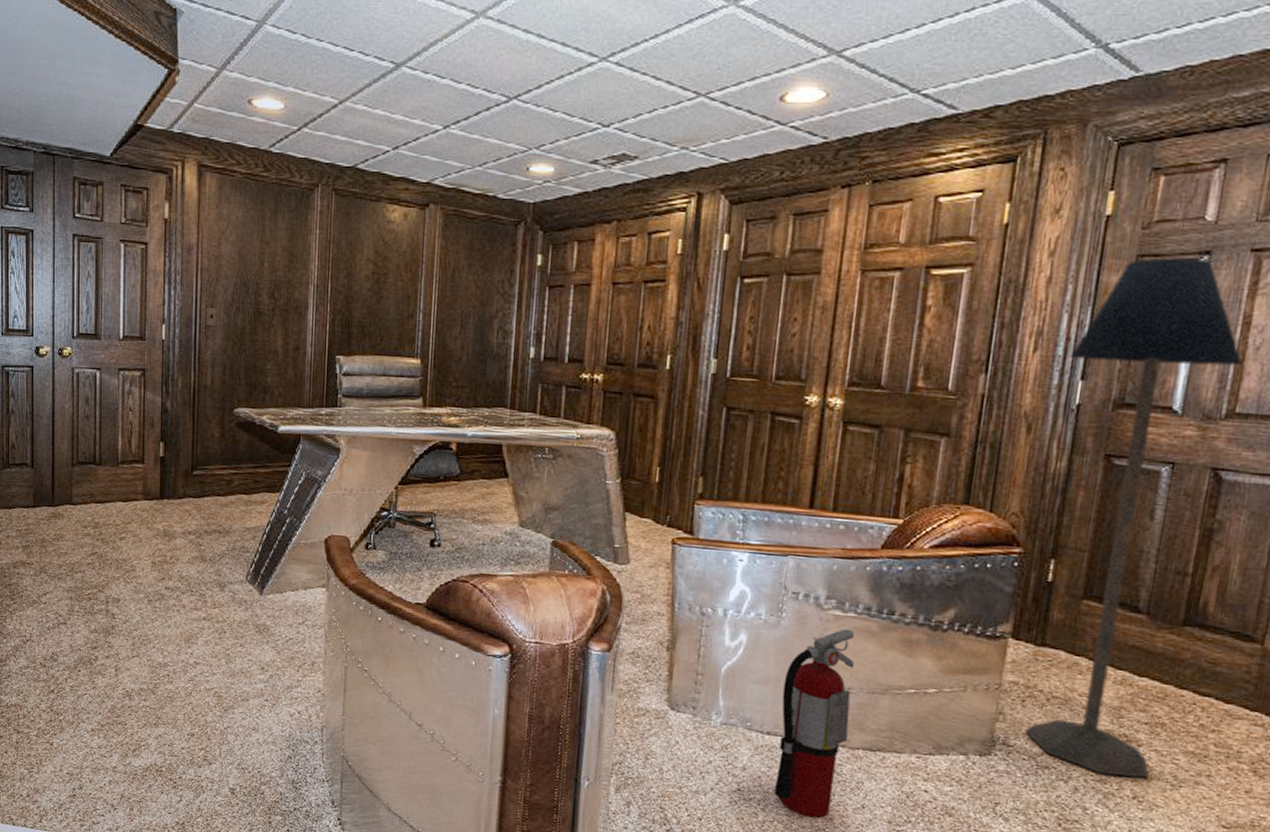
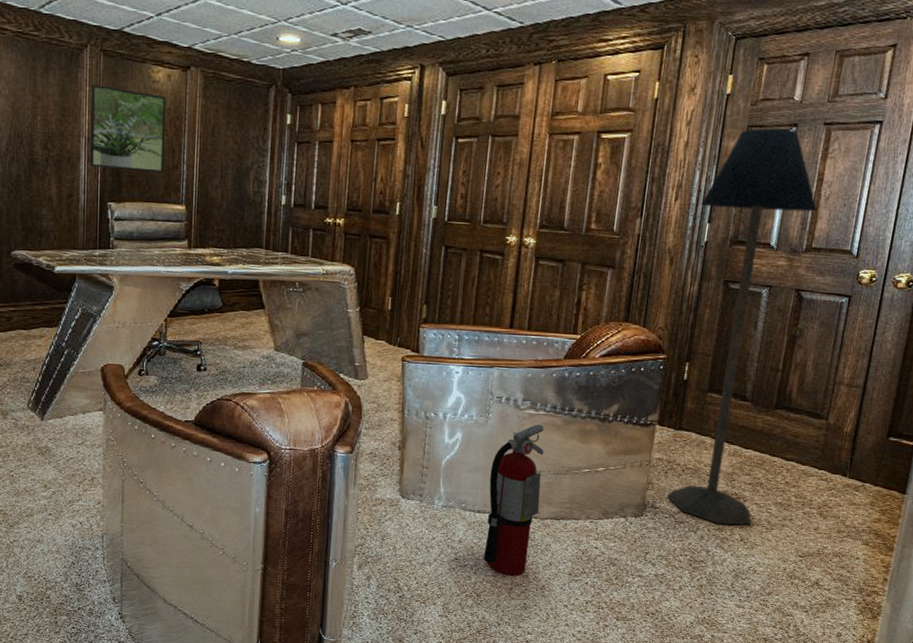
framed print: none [318,227,402,323] -> present [90,85,167,173]

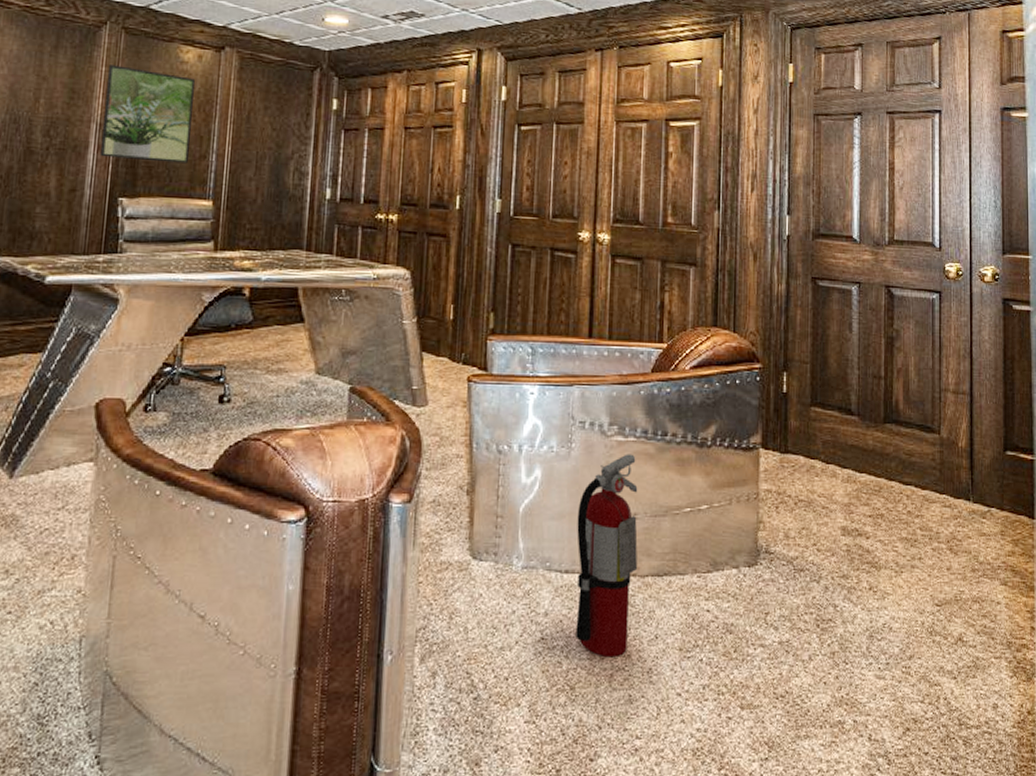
floor lamp: present [666,128,817,525] -> none [778,116,893,570]

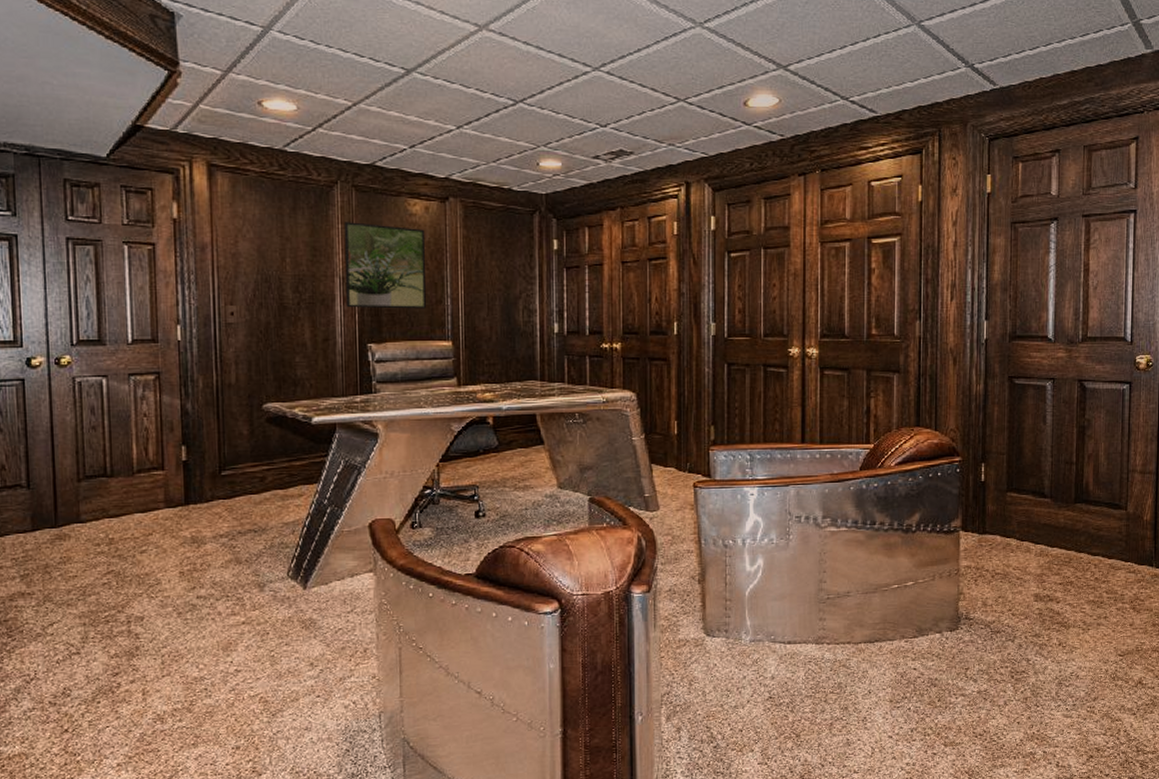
fire extinguisher: present [576,454,638,658] -> none [797,541,852,711]

